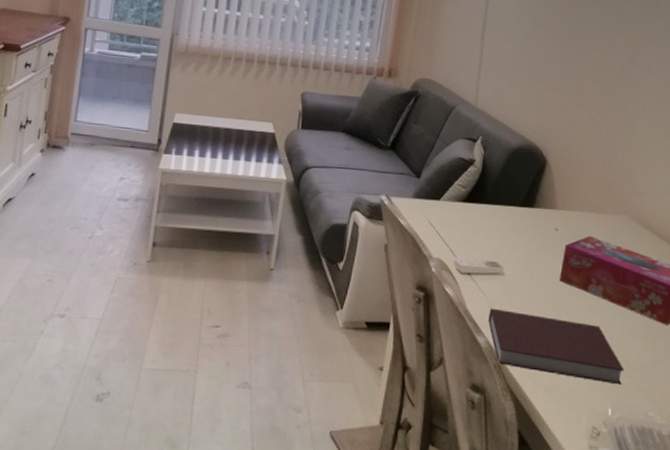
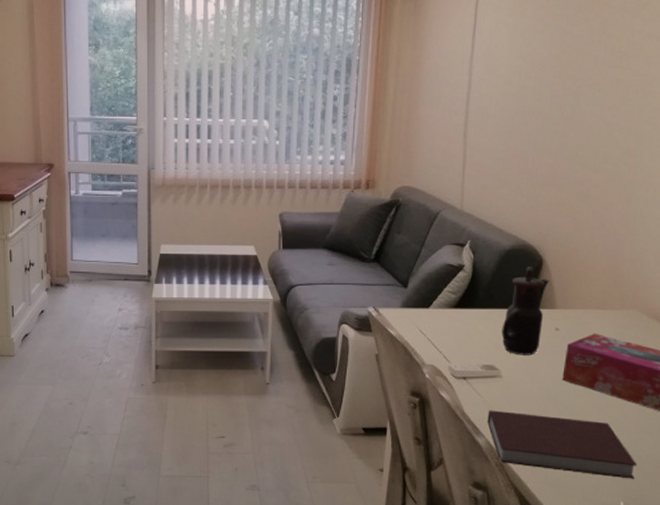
teapot: none [506,166,551,254] -> present [501,267,549,355]

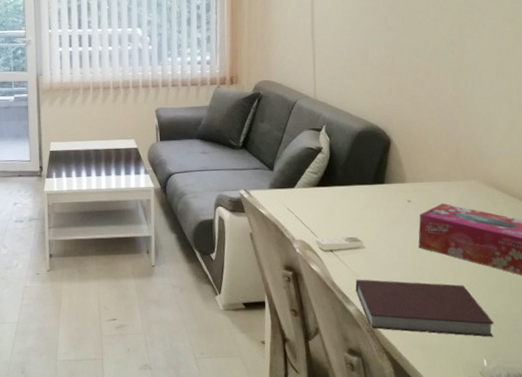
teapot: present [501,267,549,355] -> none [360,146,398,227]

